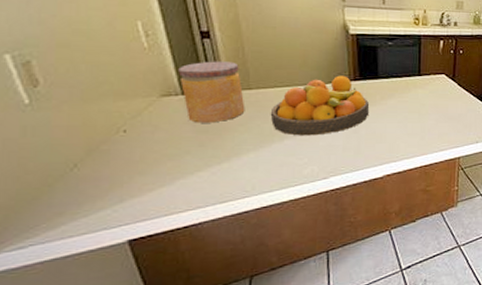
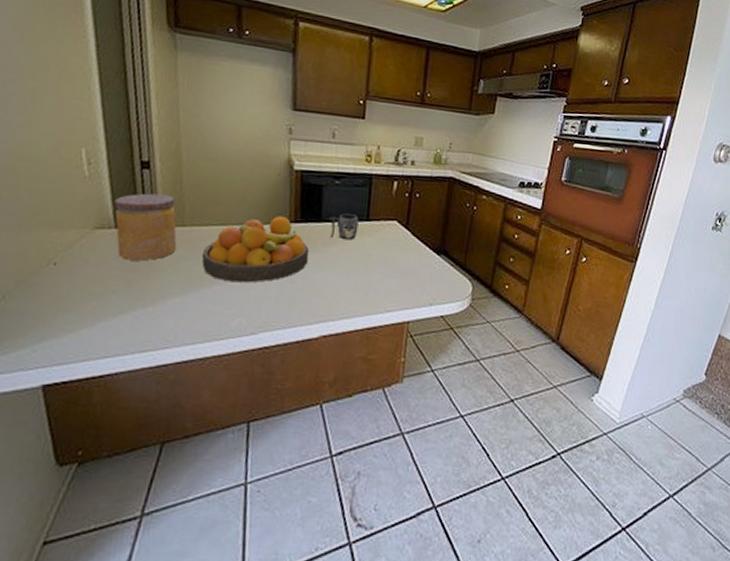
mug: none [385,71,411,93] -> present [329,214,359,240]

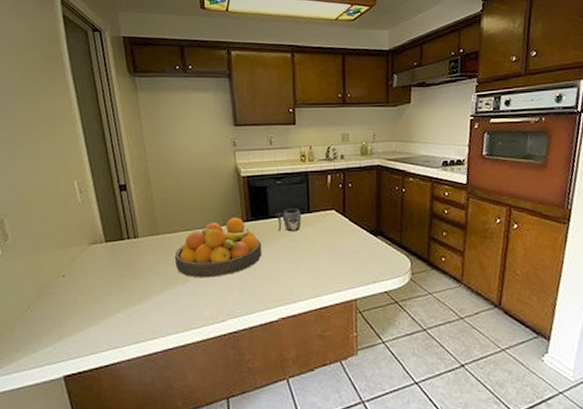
jar: present [114,193,177,261] -> none [102,210,154,268]

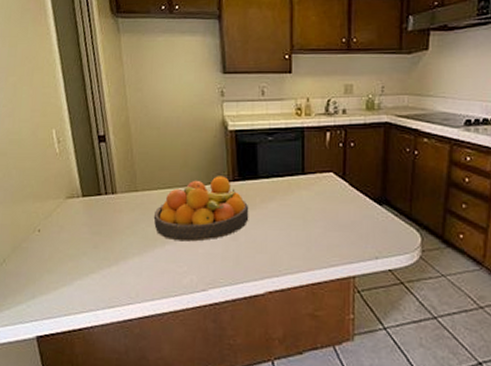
mug: present [276,209,301,232] -> none [265,169,294,195]

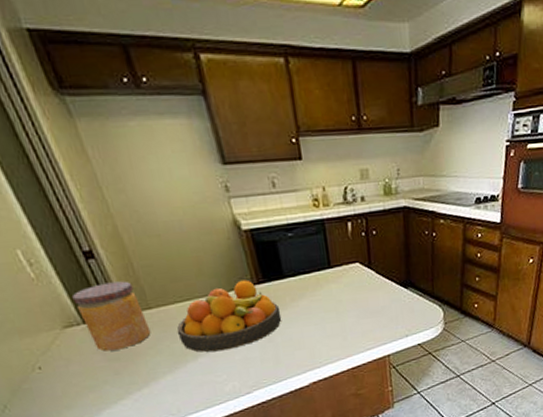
jar: none [80,164,132,225] -> present [72,281,151,352]

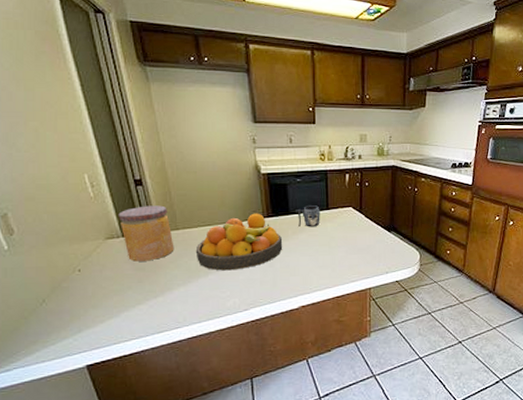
mug: none [291,264,323,292] -> present [296,205,320,227]

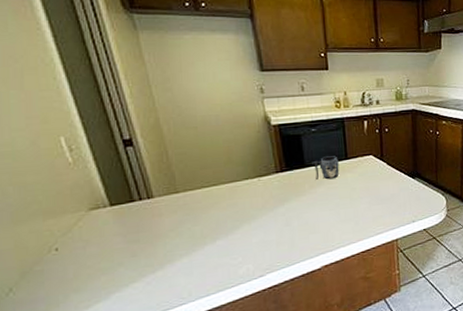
jar: present [118,205,174,262] -> none [104,167,174,233]
fruit bowl: present [195,213,283,271] -> none [199,168,300,235]

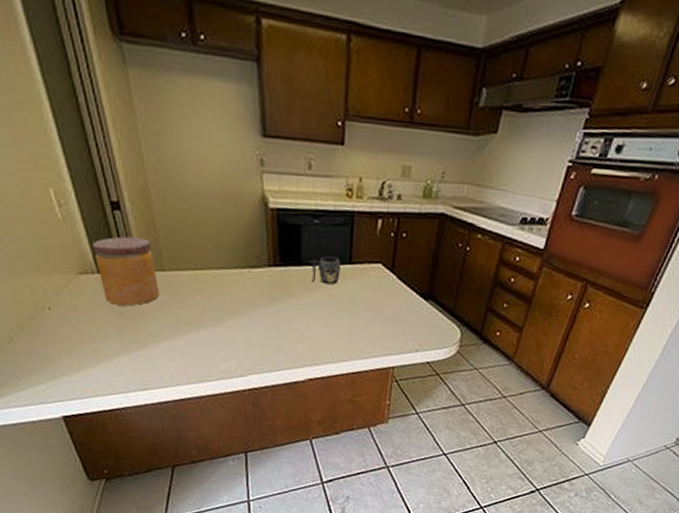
jar: none [104,167,174,233] -> present [92,236,160,306]

